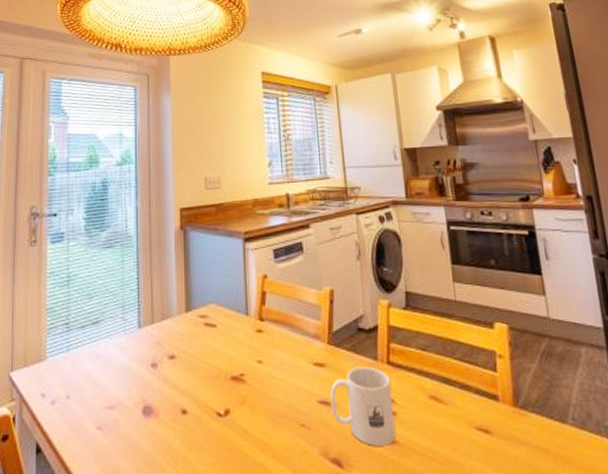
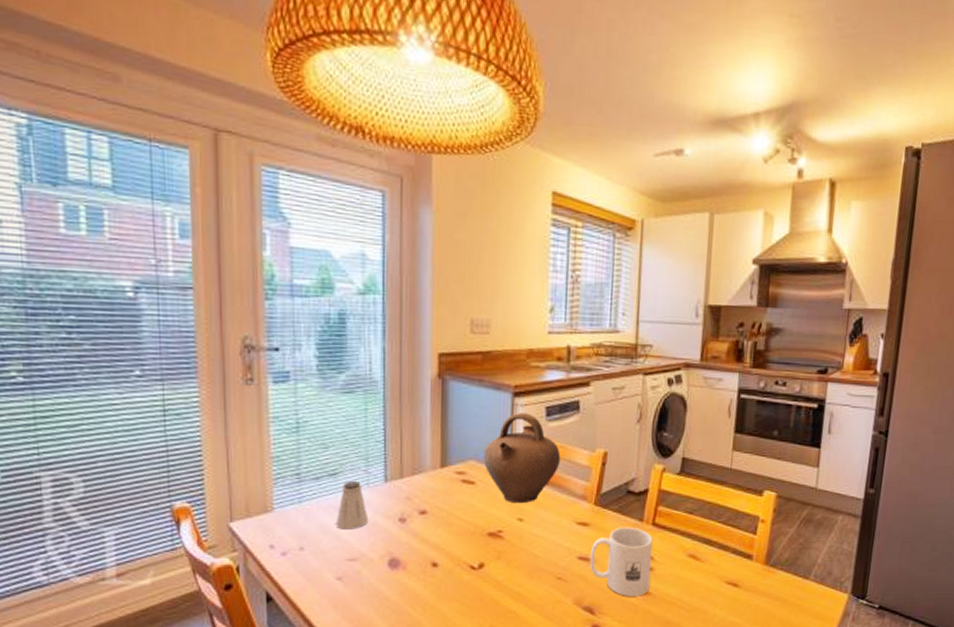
saltshaker: none [97,327,125,377] -> present [335,480,369,530]
jug: none [222,256,292,346] -> present [484,413,561,504]

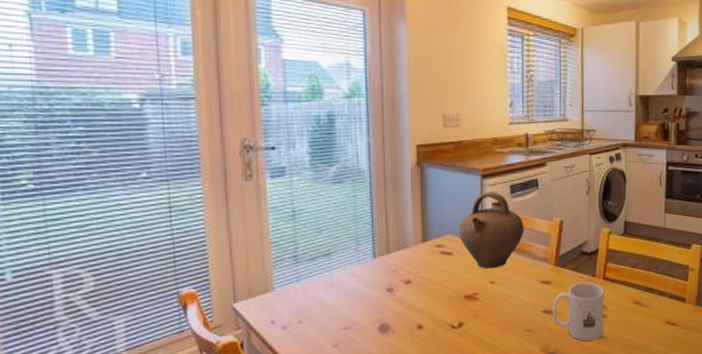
saltshaker: present [335,480,369,530] -> none [330,258,361,302]

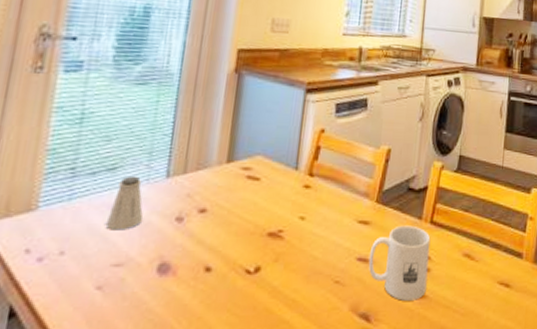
saltshaker: none [330,258,361,302] -> present [105,175,144,230]
jug: present [459,192,524,269] -> none [271,109,347,201]

